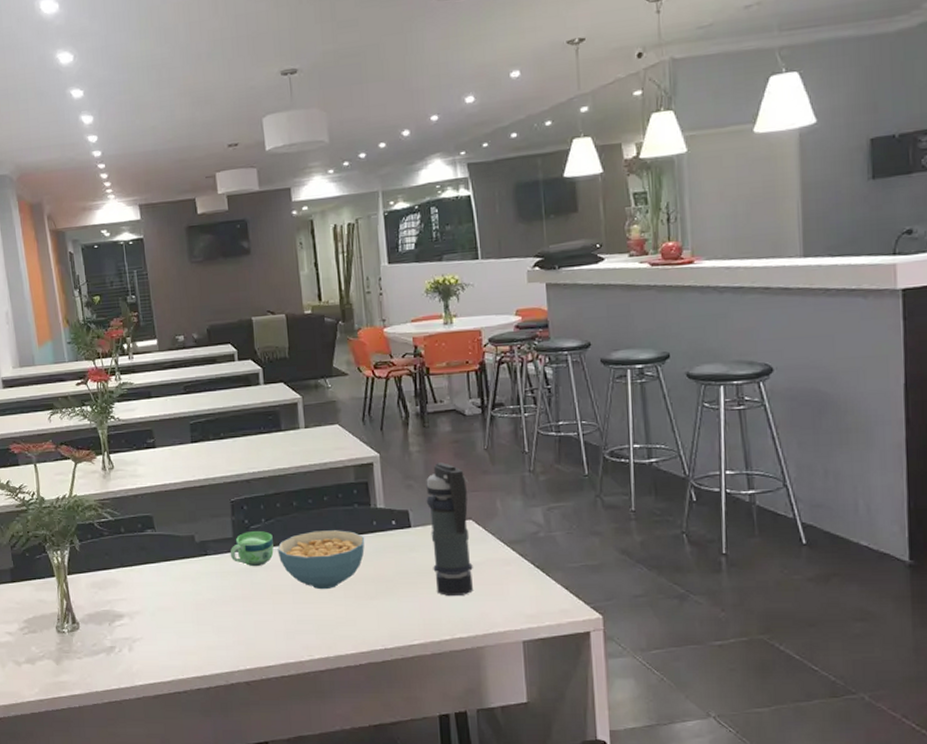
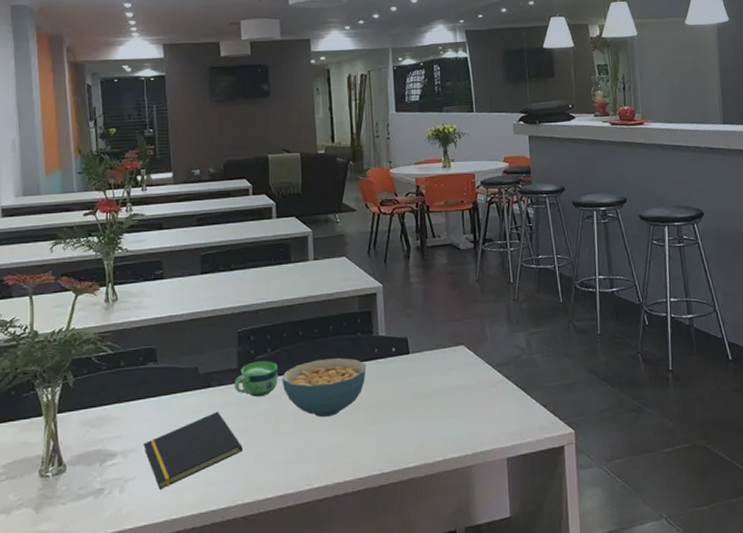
notepad: none [147,579,242,651] -> present [143,411,243,489]
smoke grenade: present [426,463,473,596] -> none [423,292,464,418]

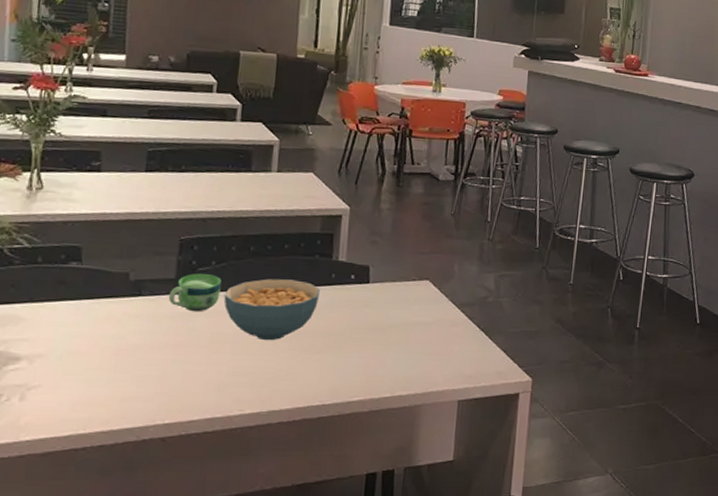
notepad: present [143,411,243,489] -> none [54,323,170,401]

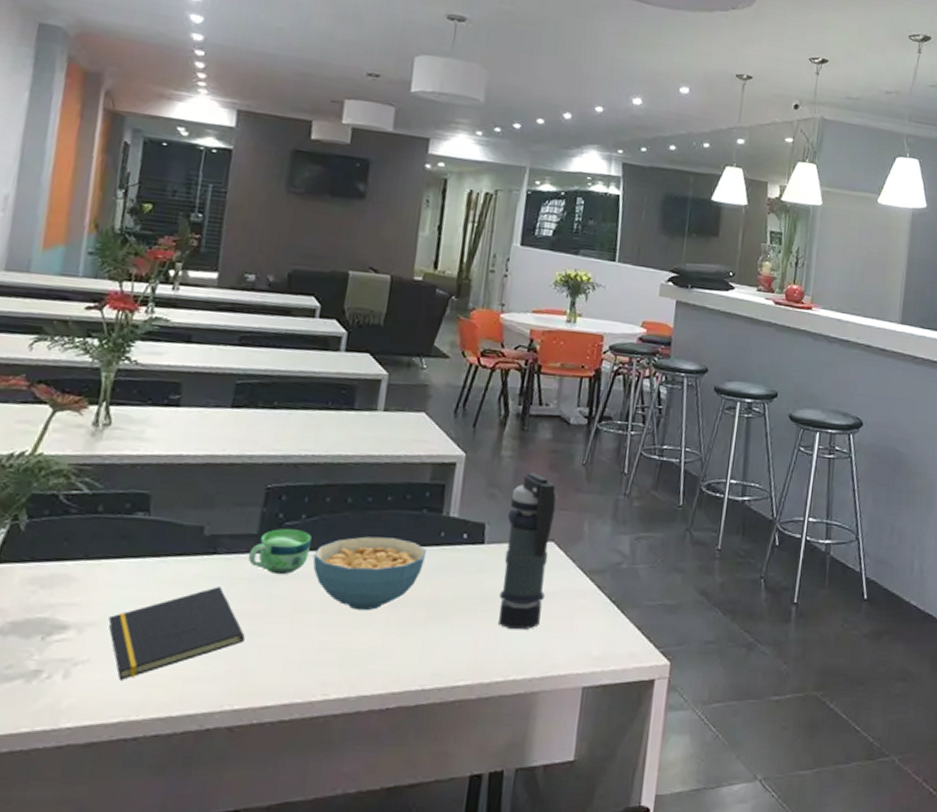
notepad: none [54,323,170,401] -> present [108,586,245,680]
smoke grenade: none [384,222,432,354] -> present [498,472,559,629]

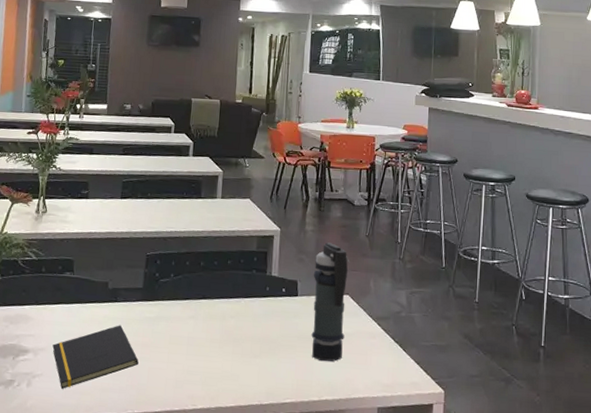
cup: present [248,528,312,575] -> none [137,284,178,318]
cereal bowl: present [312,536,427,611] -> none [180,290,258,345]

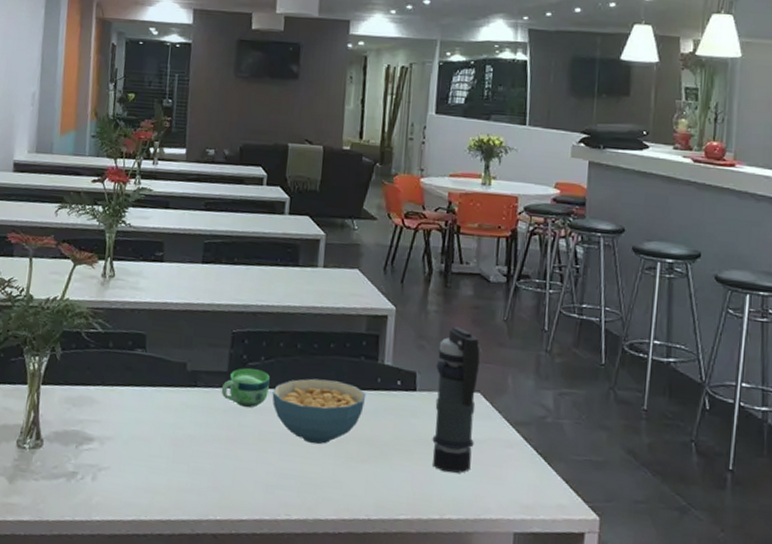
notepad: present [52,325,139,389] -> none [121,414,222,486]
cup: none [137,284,178,318] -> present [221,368,270,408]
cereal bowl: none [180,290,258,345] -> present [272,378,367,445]

